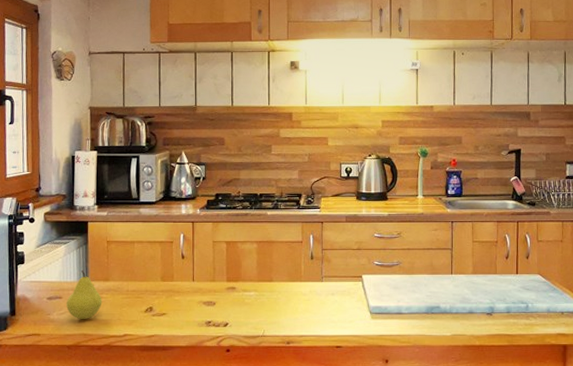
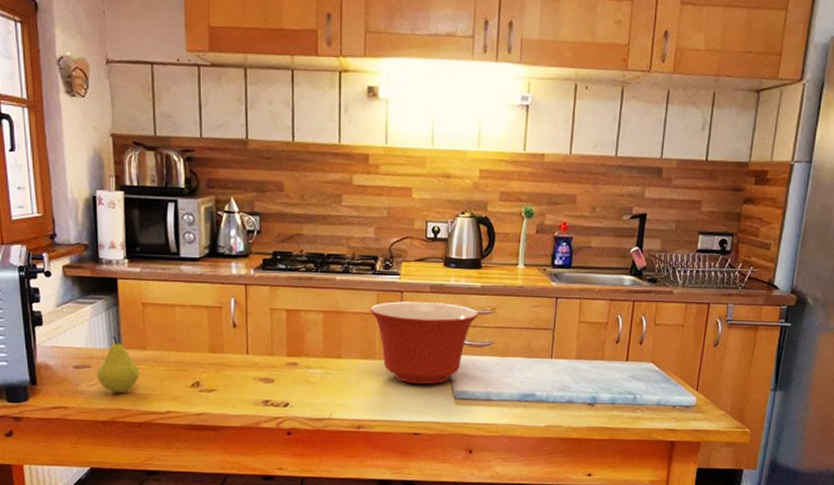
mixing bowl: none [296,230,388,302] -> present [370,301,479,385]

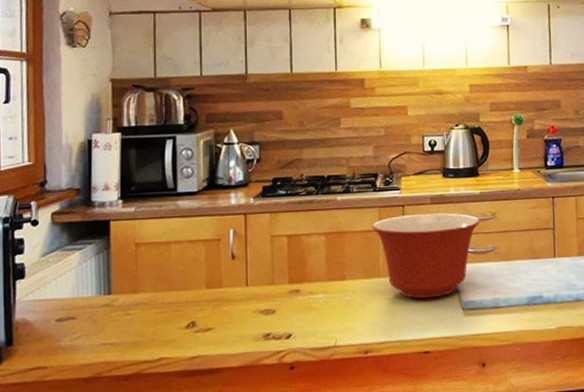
fruit: present [97,336,140,392] -> none [82,282,130,344]

